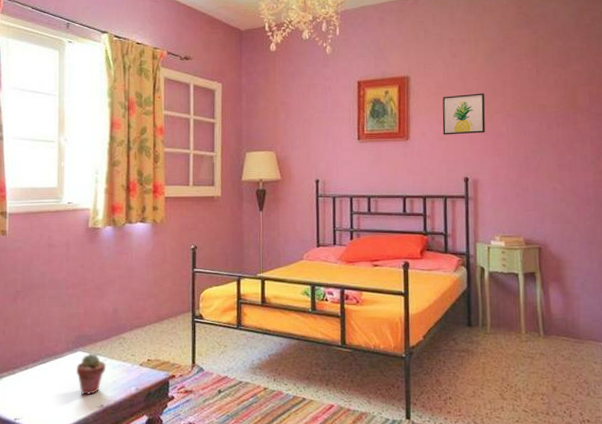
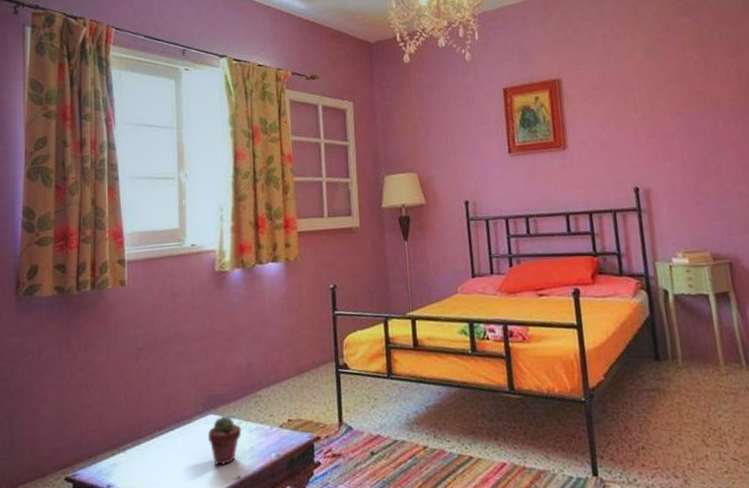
wall art: present [442,93,486,135] -> none [600,91,653,141]

